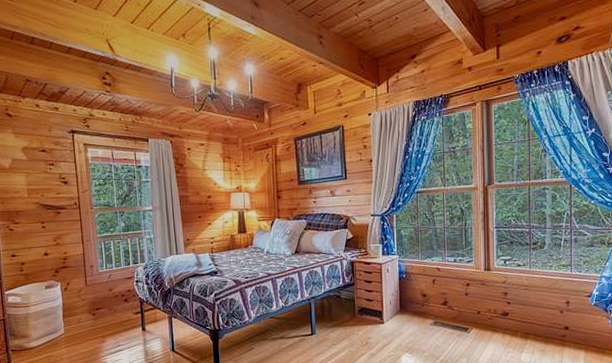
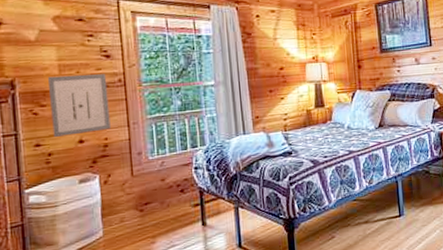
wall art: none [20,197,69,249] -> present [48,74,111,137]

